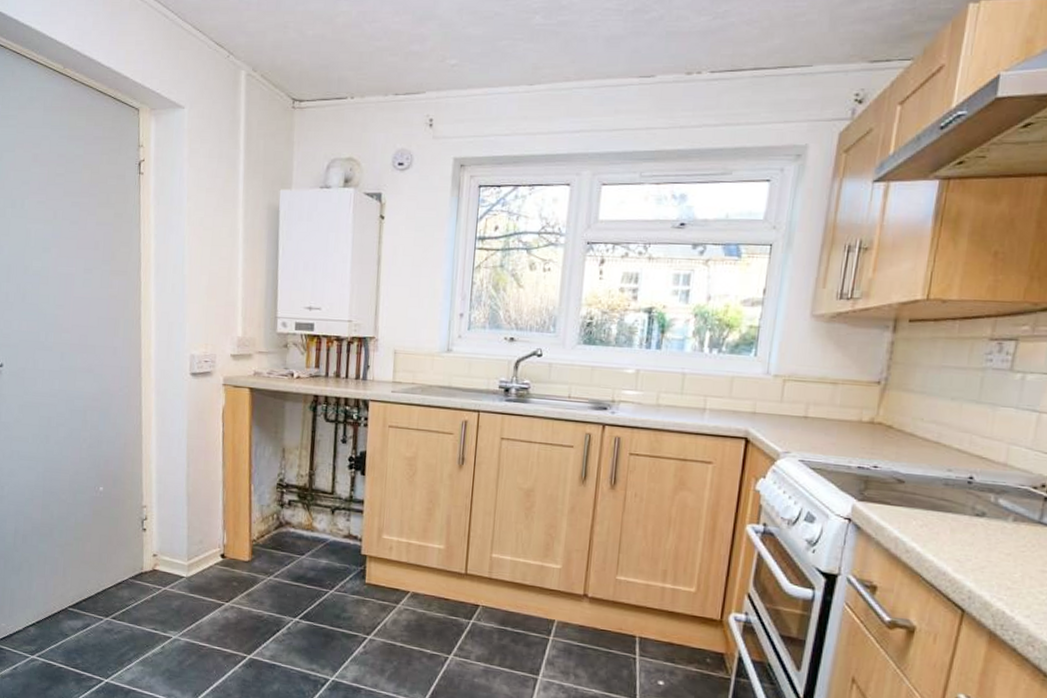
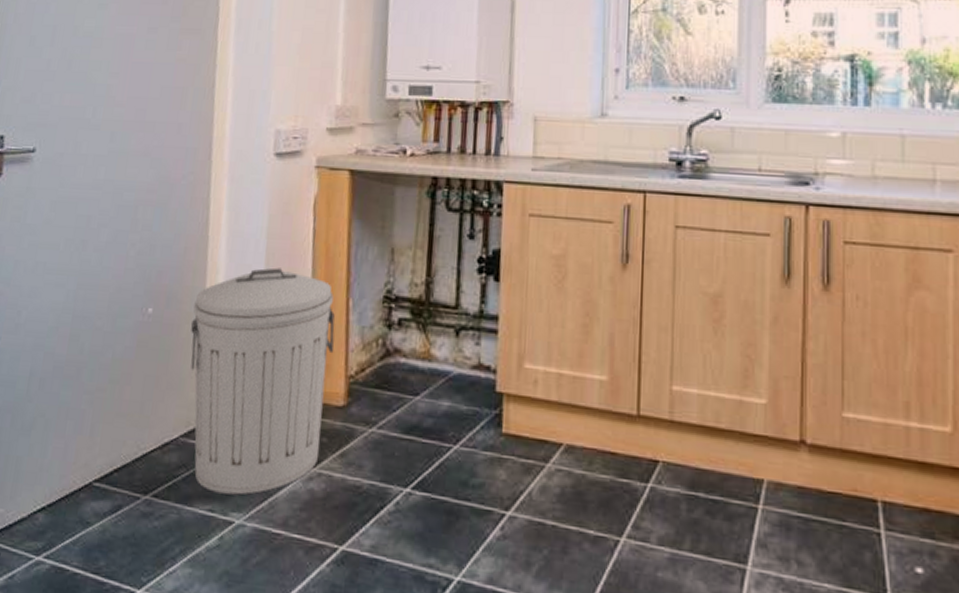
trash can: none [132,460,241,620] -> present [190,267,335,495]

